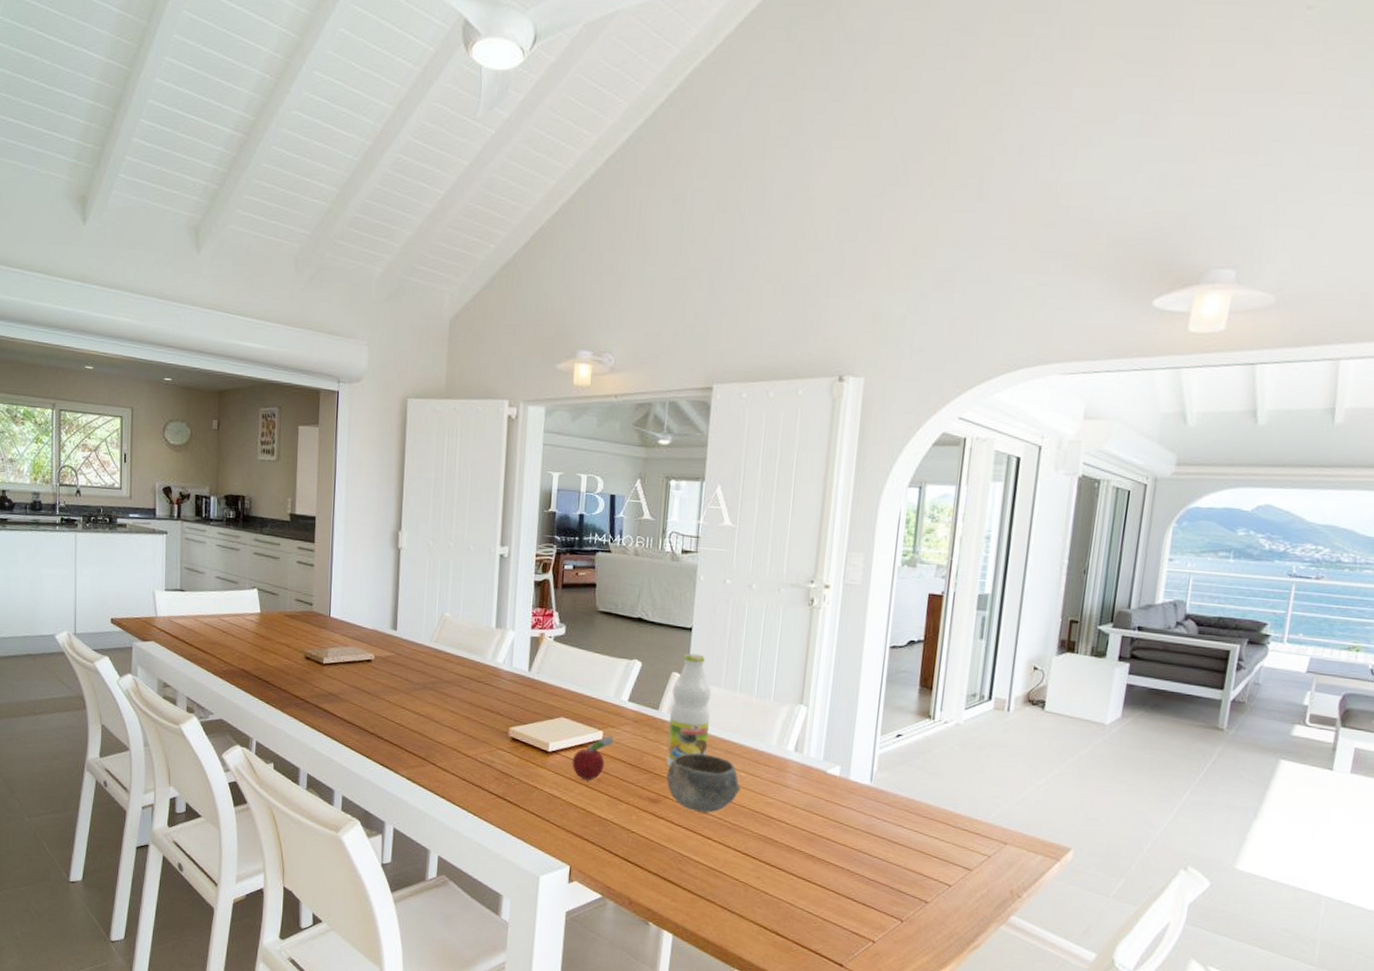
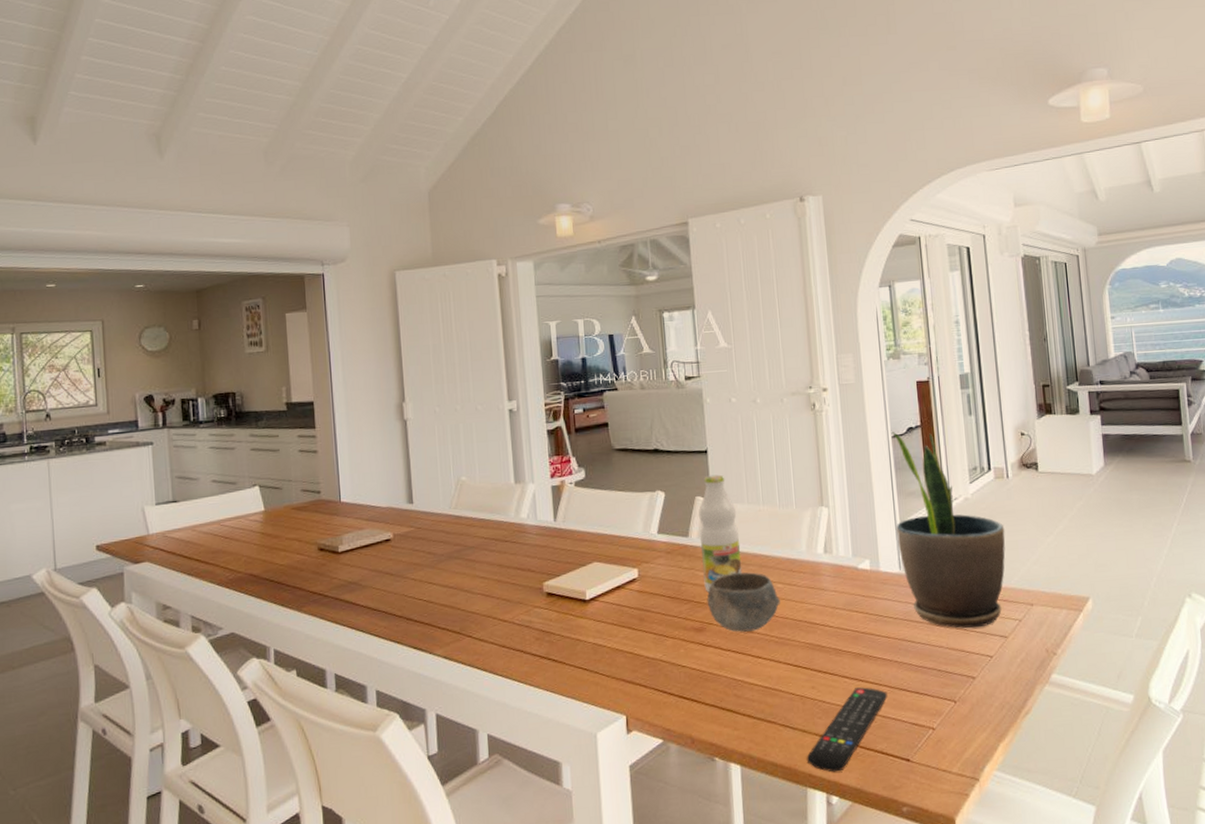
fruit: present [572,735,614,780] -> none [611,571,650,622]
remote control: none [738,887,833,961] -> present [806,687,888,772]
potted plant: none [873,641,993,856] -> present [891,431,1005,628]

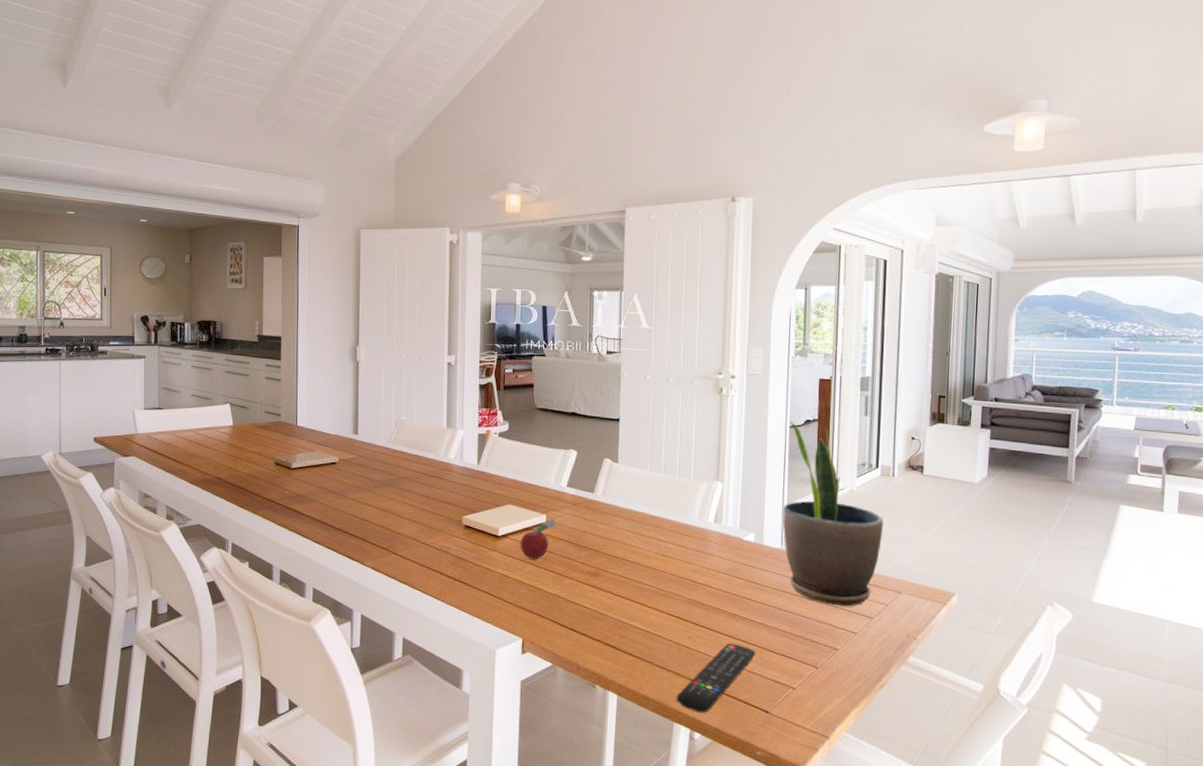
fruit: none [611,571,650,622] -> present [520,518,556,560]
bottle: present [699,474,743,593] -> none [603,441,640,544]
bowl: present [707,572,780,632] -> none [604,529,669,582]

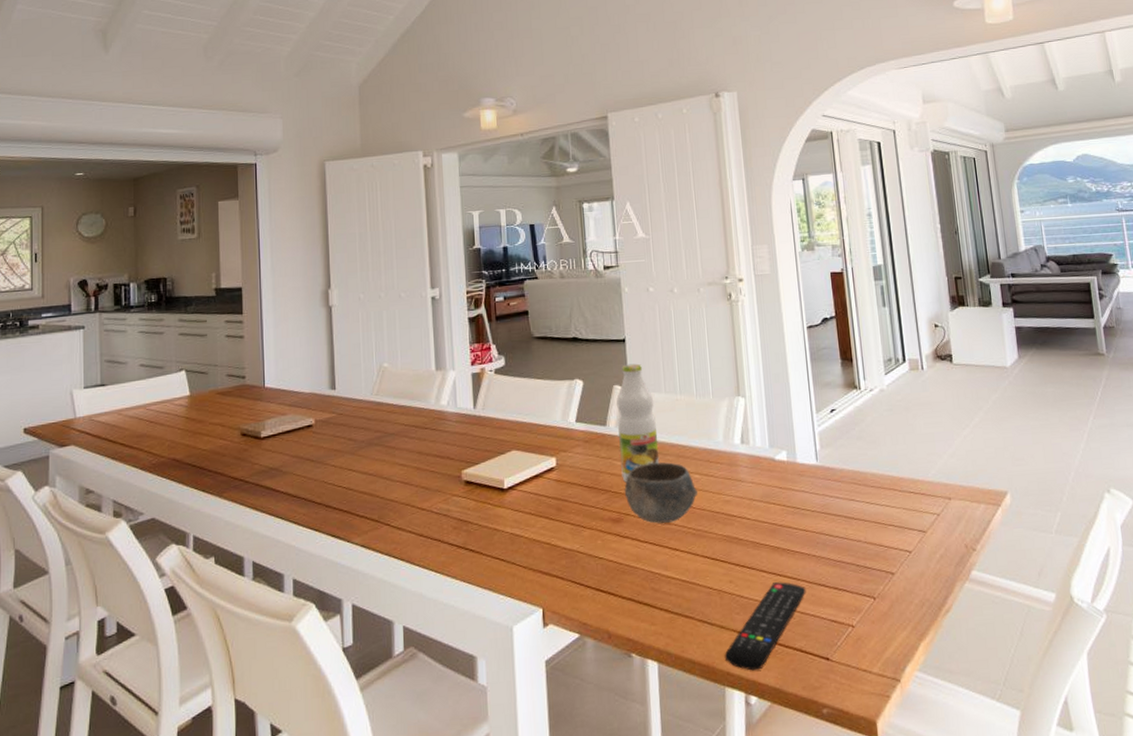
fruit: present [520,518,556,560] -> none [529,460,568,512]
bottle: none [603,441,640,544] -> present [616,363,660,483]
bowl: none [604,529,669,582] -> present [624,462,697,523]
potted plant: present [782,421,884,607] -> none [806,322,922,522]

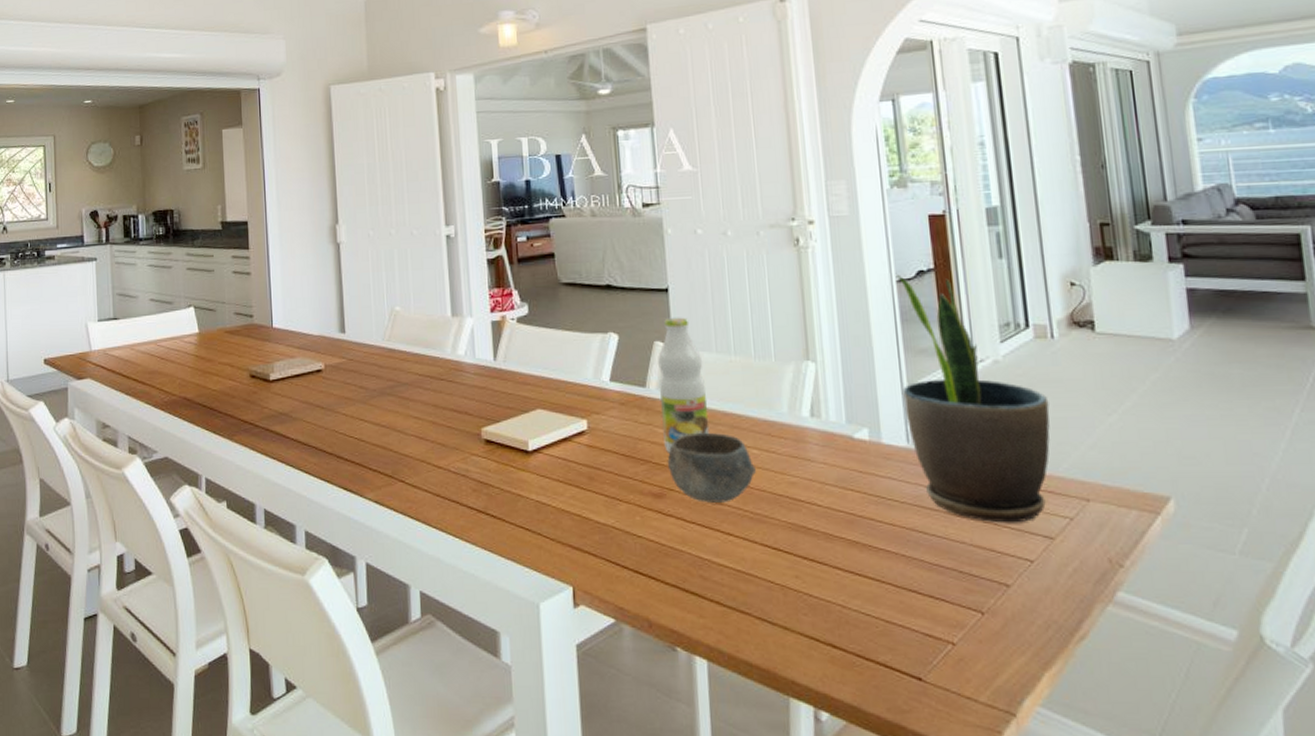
remote control: present [724,582,806,671] -> none [788,583,893,683]
potted plant: none [806,322,922,522] -> present [895,274,1050,523]

